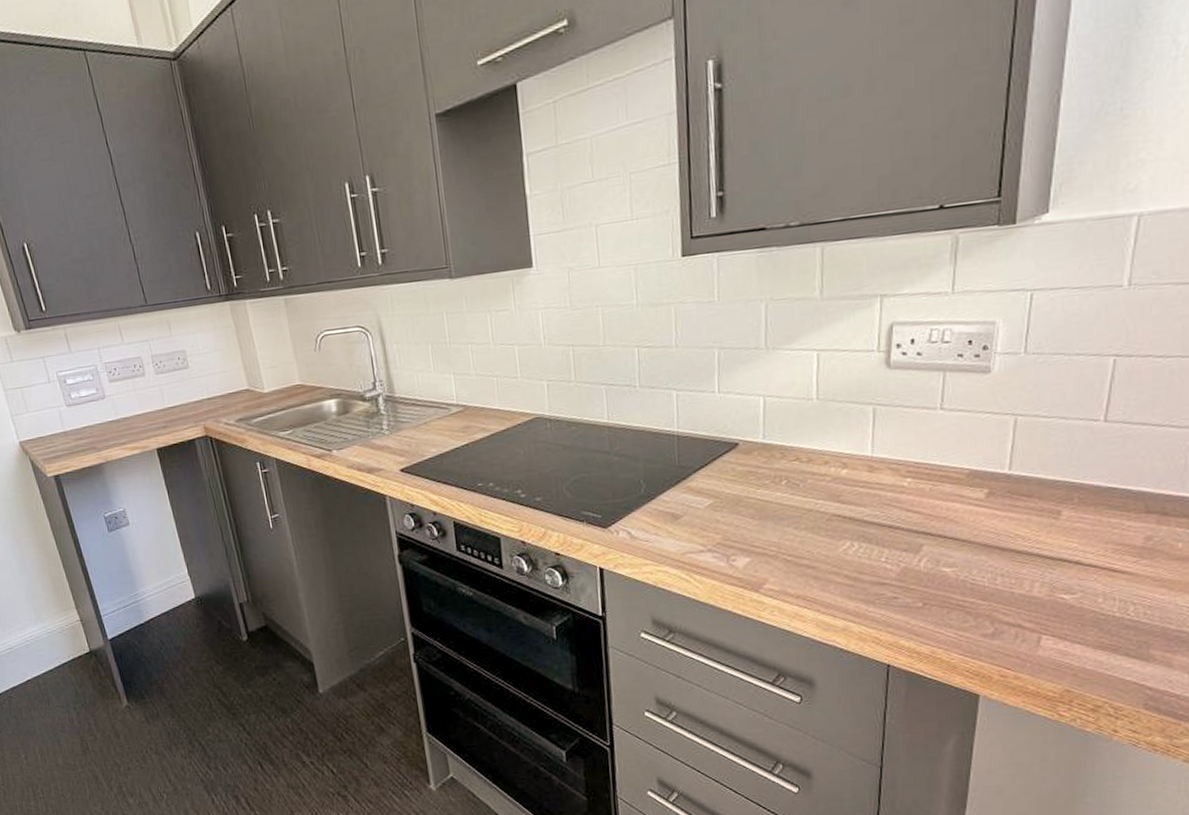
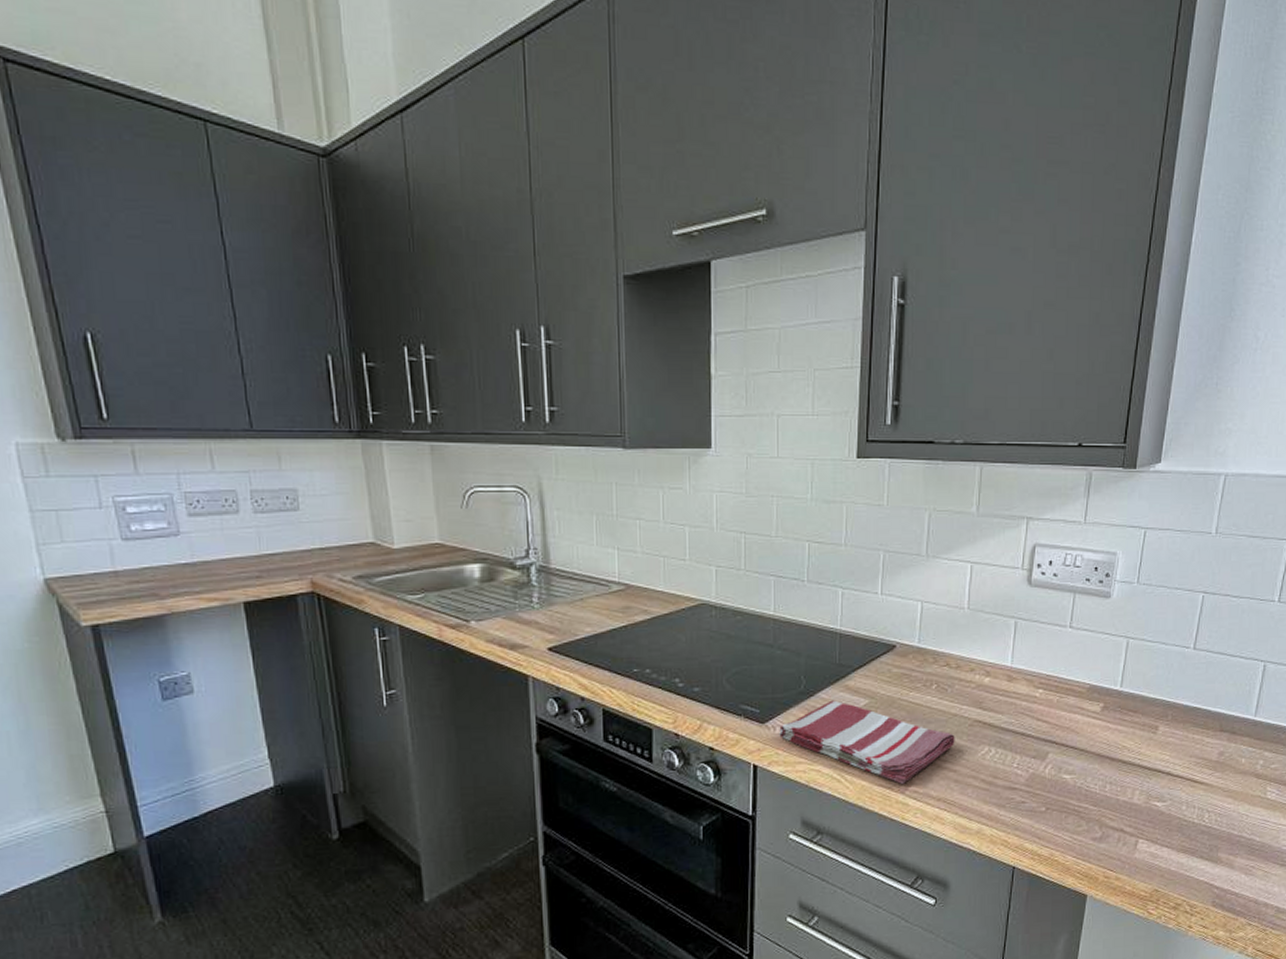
dish towel: none [622,502,812,583] -> present [779,700,955,785]

